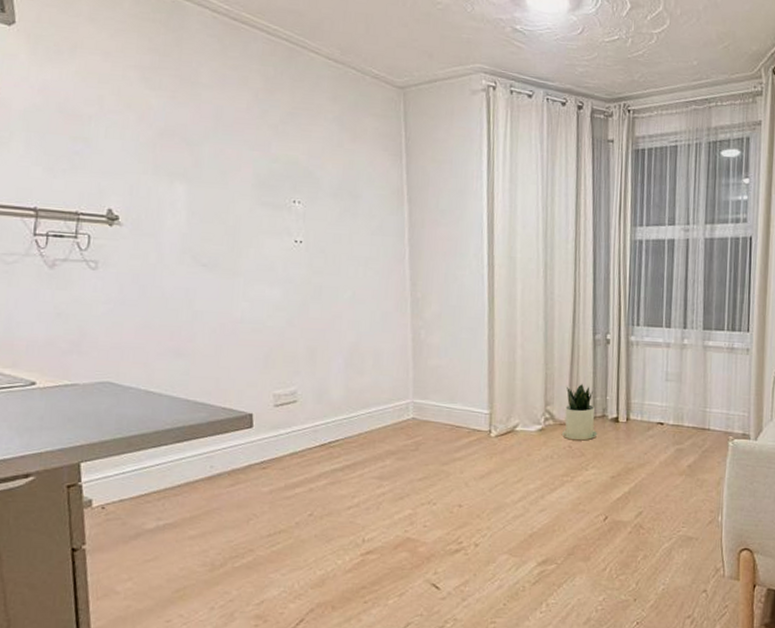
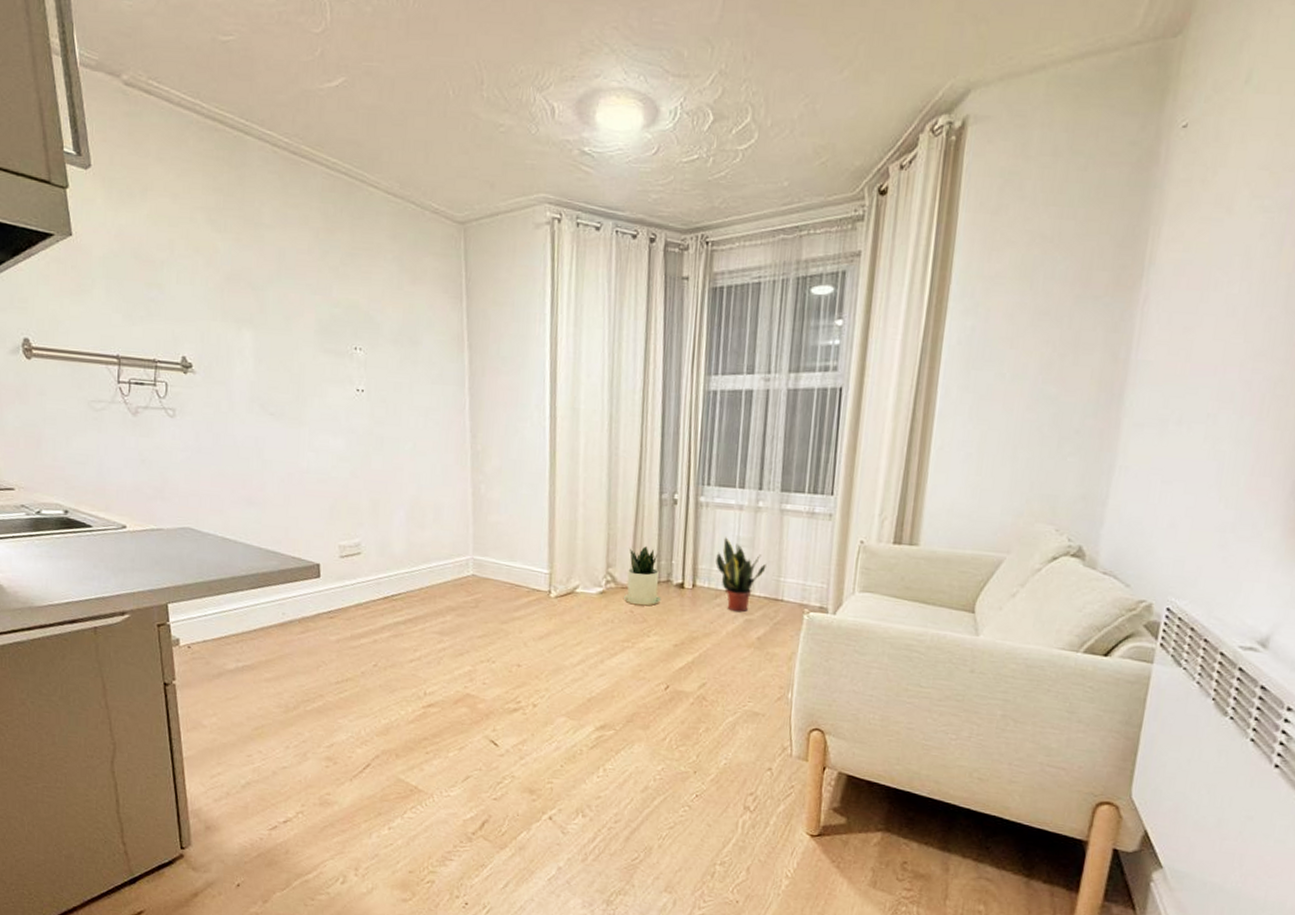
potted plant: none [647,373,693,443] -> present [716,537,767,613]

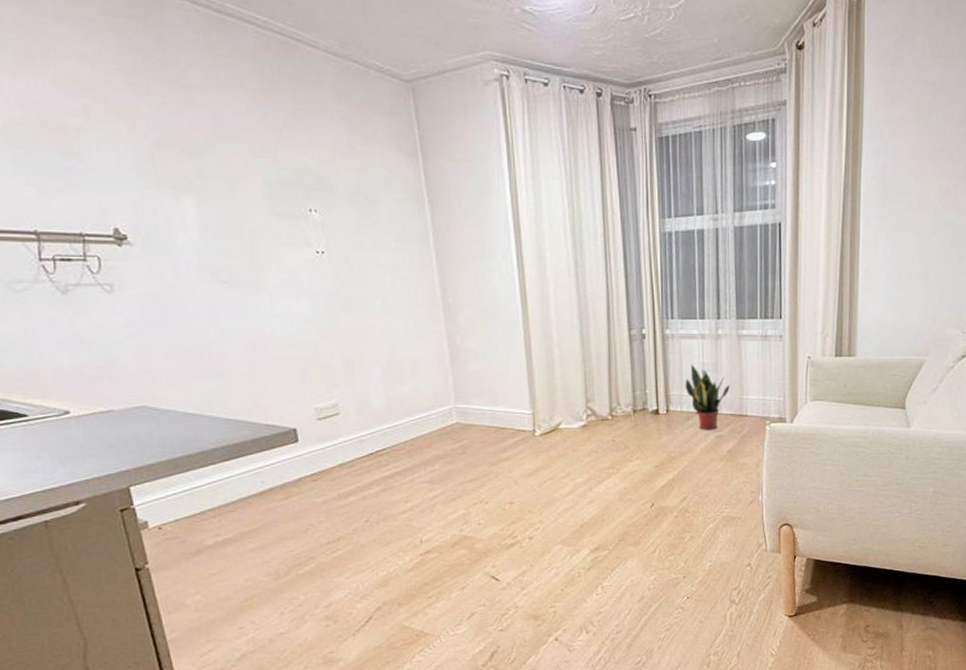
planter: present [624,546,662,606] -> none [605,380,640,434]

